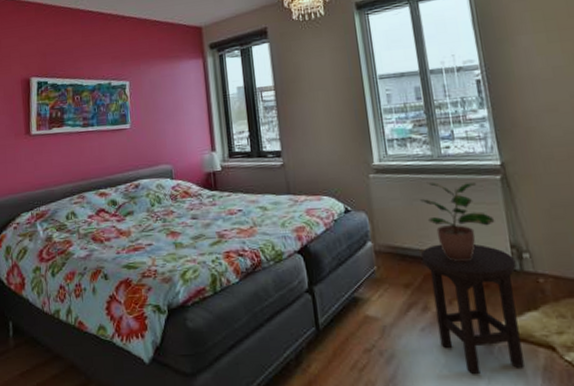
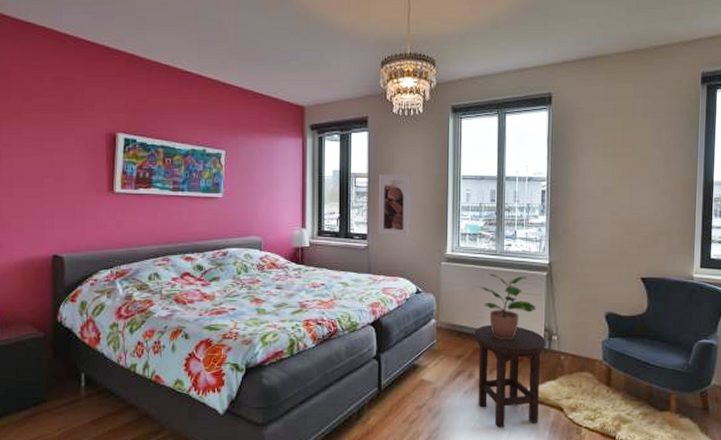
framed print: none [286,80,328,151] -> present [379,173,410,236]

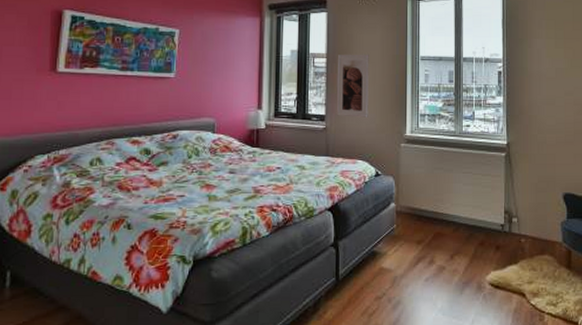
stool: present [474,324,546,428] -> none [435,207,506,317]
potted plant: present [480,274,536,340] -> none [440,155,496,223]

